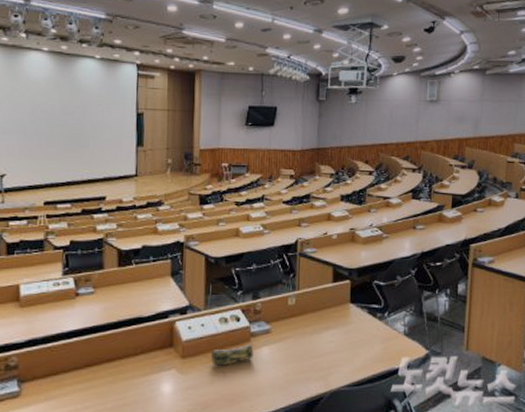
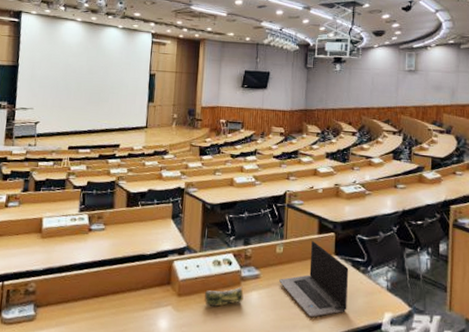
laptop computer: none [292,290,365,369] -> present [279,241,349,318]

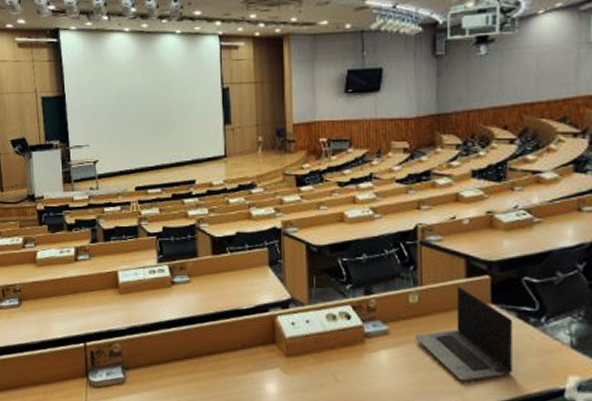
pencil case: present [205,286,244,308] -> none [320,344,370,370]

